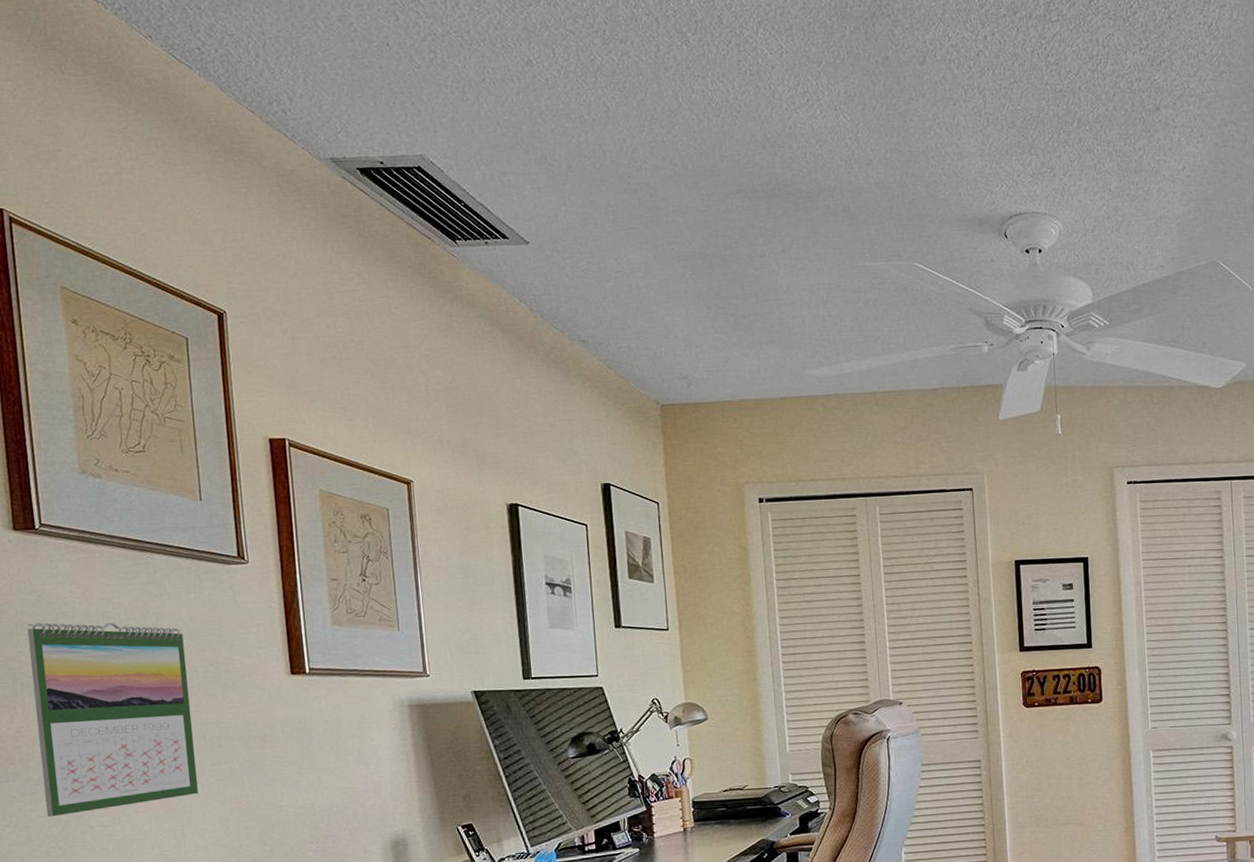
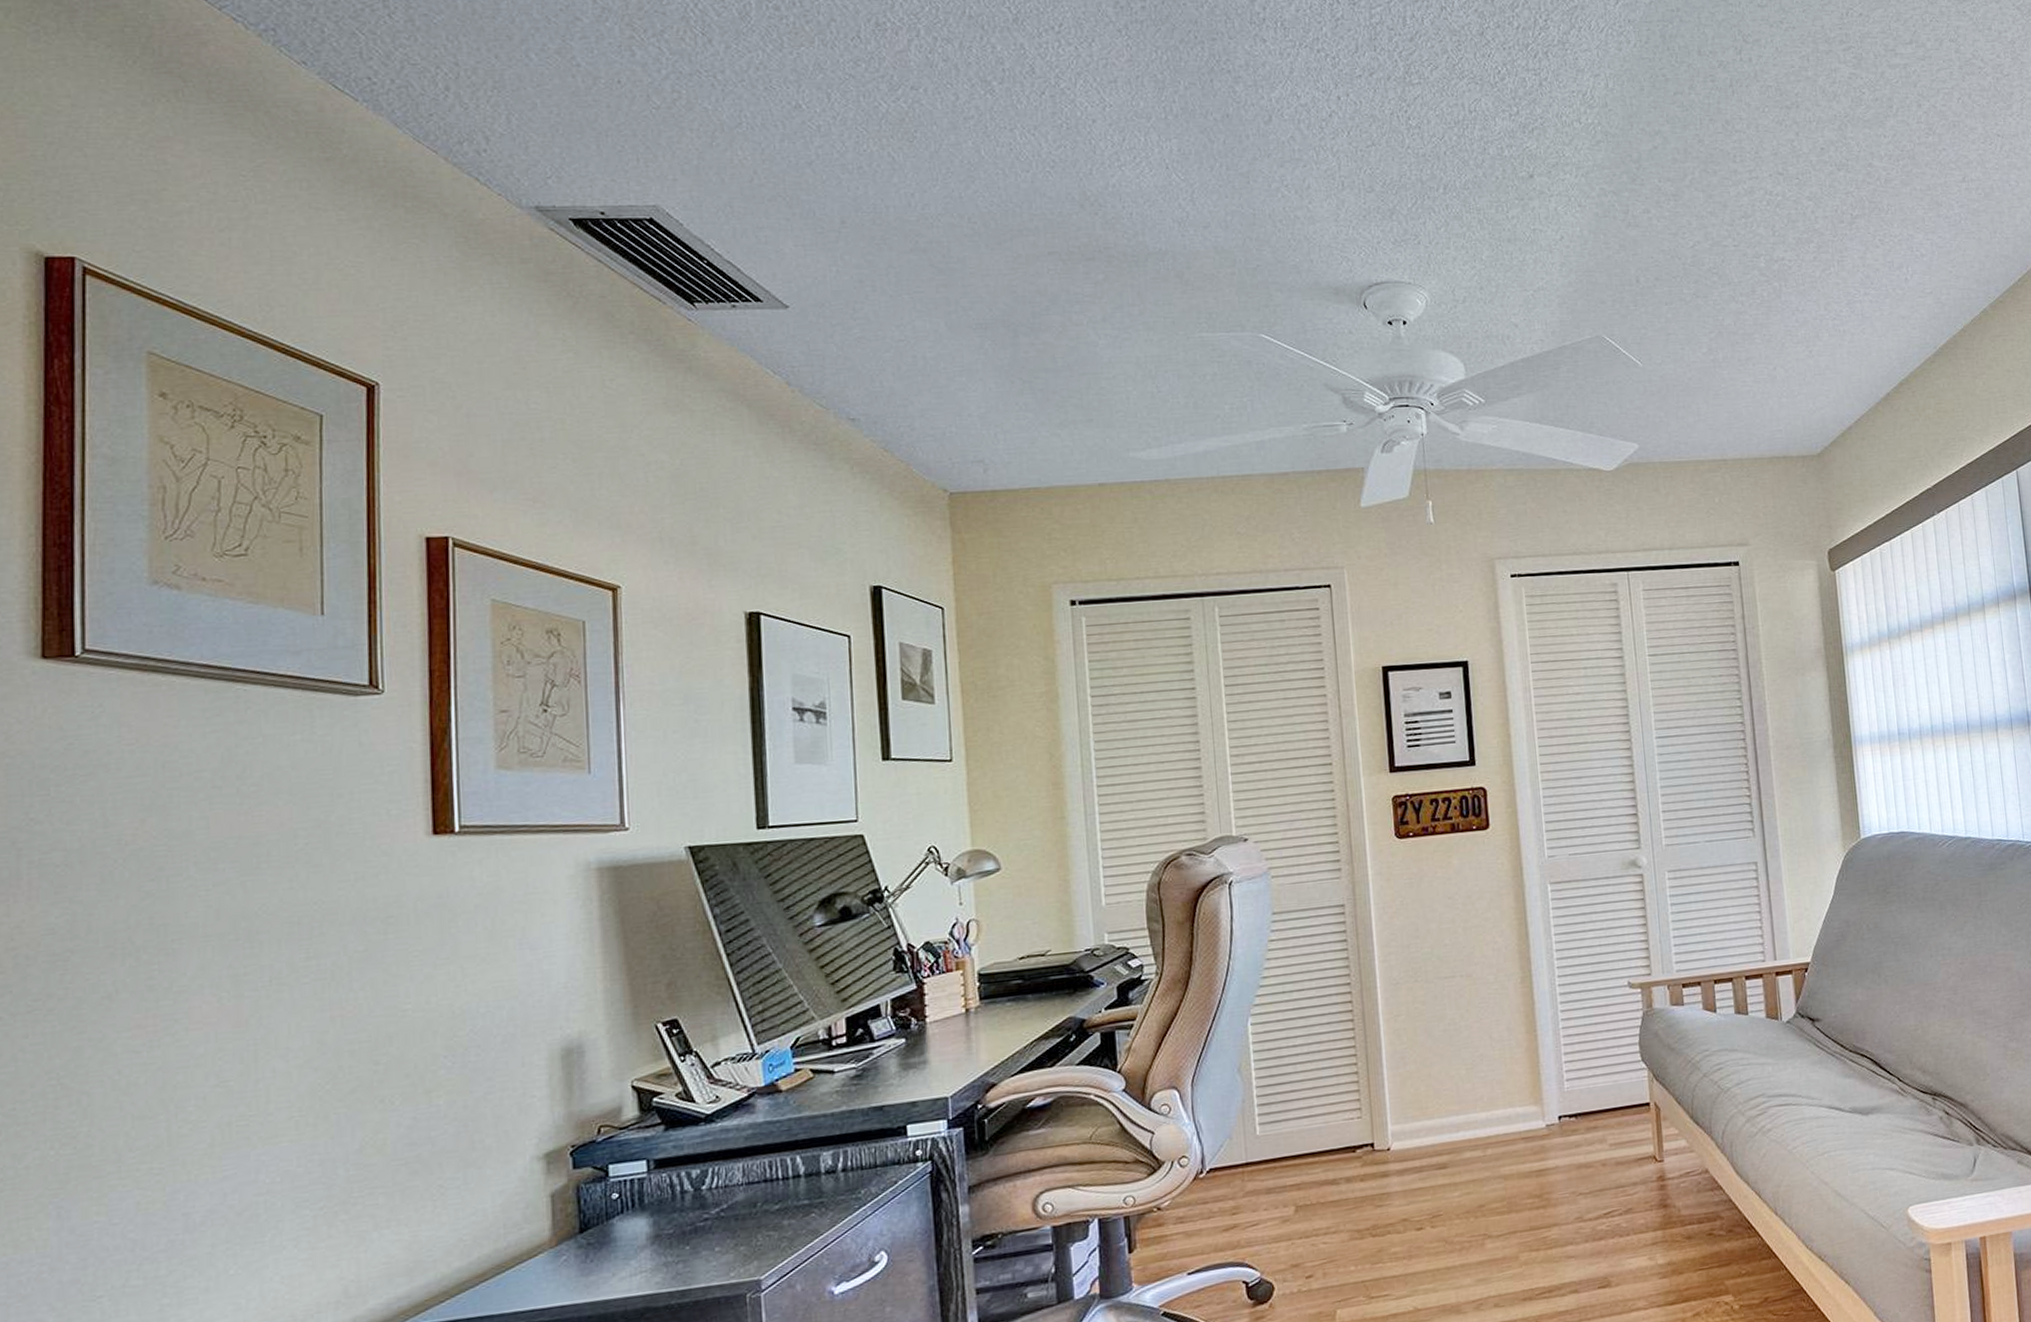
calendar: present [27,622,198,817] -> none [46,775,284,1044]

